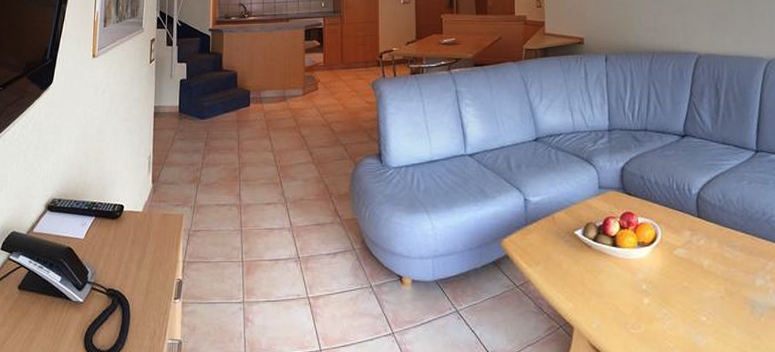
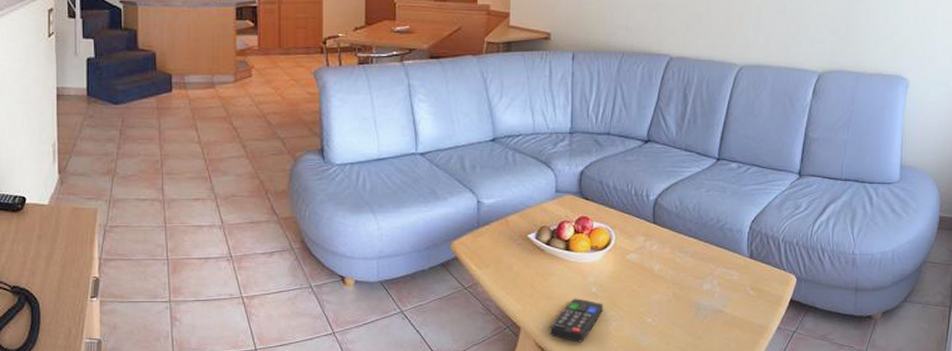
remote control: none [602,296,655,343] -> present [549,298,603,343]

